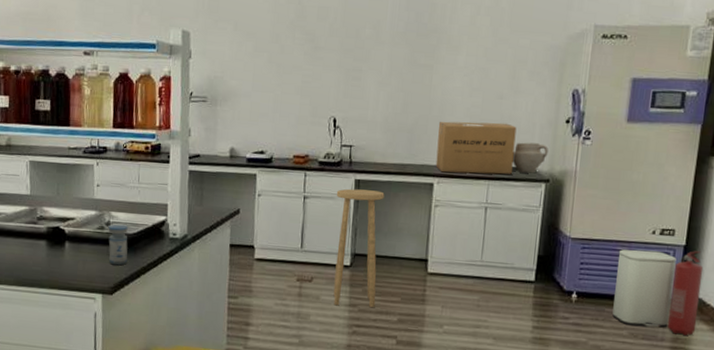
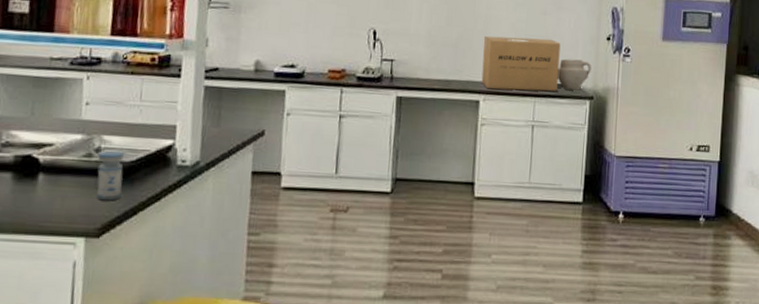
stool: present [333,188,385,308] -> none [372,106,428,239]
pedal bin: present [612,249,677,328] -> none [657,166,712,245]
fire extinguisher: present [667,251,704,335] -> none [707,166,737,252]

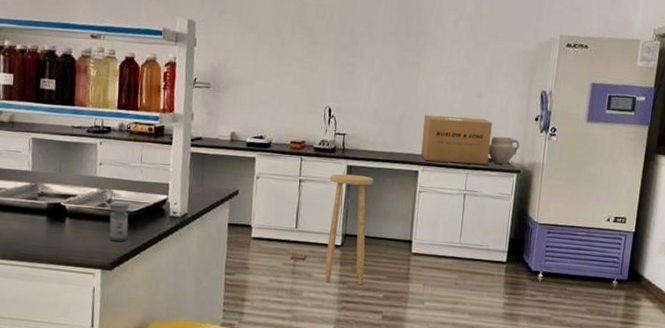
stool: none [372,106,428,239] -> present [325,173,374,285]

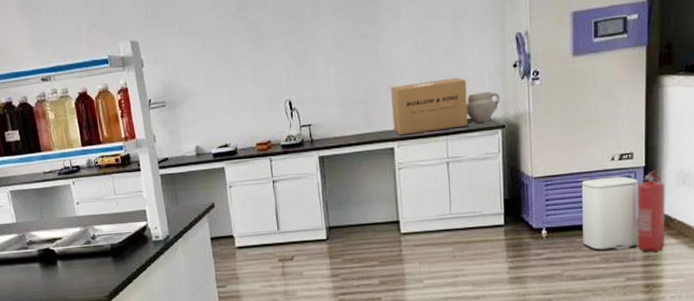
medicine: present [108,201,129,242] -> none [94,236,118,275]
stool: present [325,173,374,285] -> none [302,163,356,279]
pedal bin: none [573,234,627,305] -> present [581,176,638,252]
fire extinguisher: none [619,237,650,312] -> present [637,169,666,252]

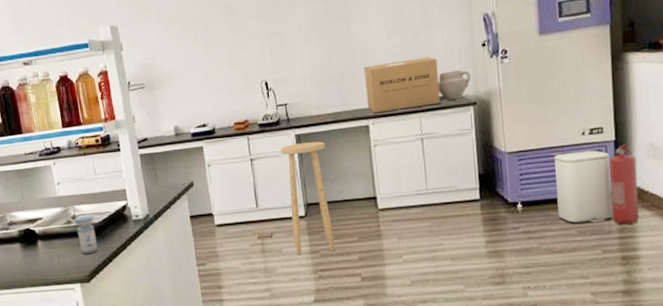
medicine: none [94,236,118,275] -> present [74,215,98,255]
stool: none [302,163,356,279] -> present [280,141,335,255]

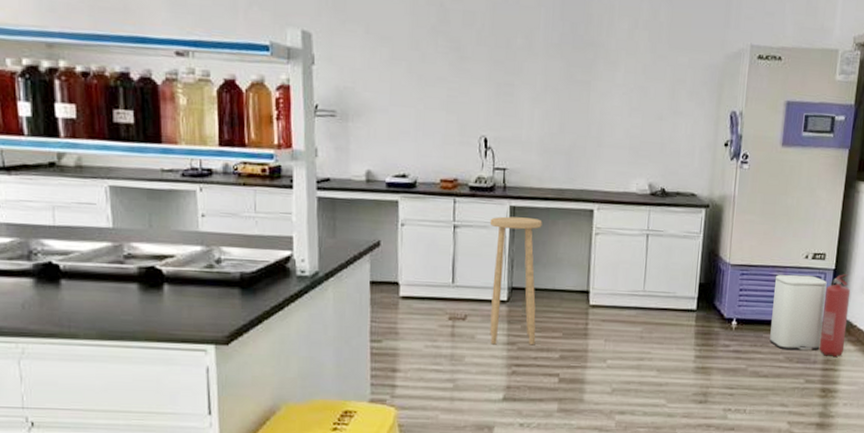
medicine: present [74,215,98,255] -> none [219,261,246,310]
box: present [363,56,440,114] -> none [595,142,677,201]
jug: present [437,70,471,100] -> none [672,166,708,199]

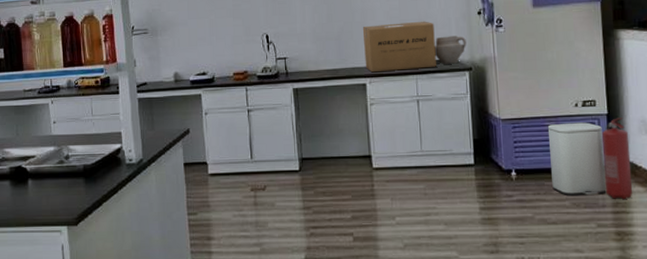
stool: present [489,216,542,346] -> none [277,97,328,210]
box: none [595,142,677,201] -> present [362,21,436,73]
jug: none [672,166,708,199] -> present [434,36,466,64]

